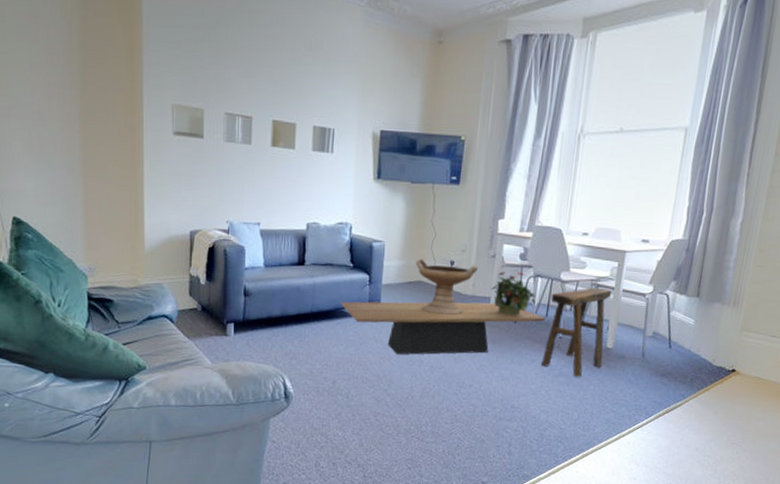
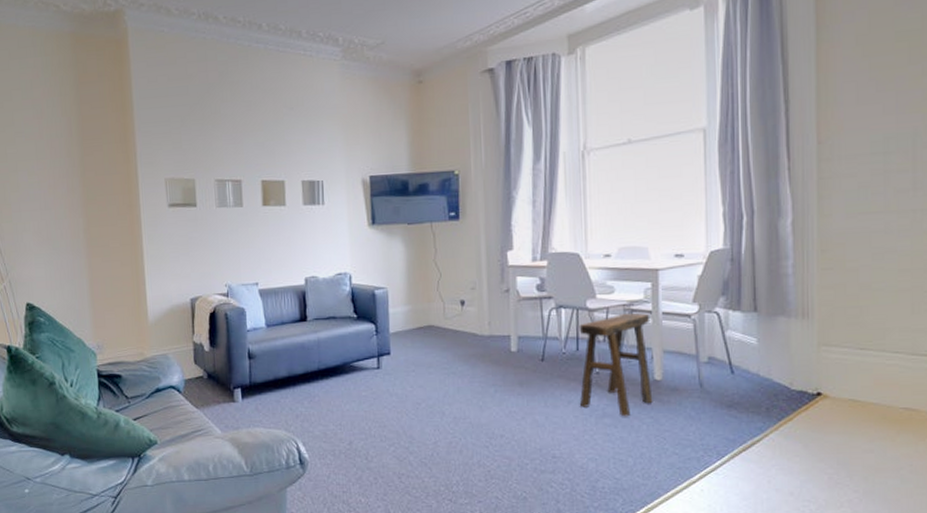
coffee table: present [340,301,546,355] -> none [347,341,577,408]
decorative bowl: present [415,258,478,315] -> none [422,301,492,359]
potted plant: present [491,272,536,316] -> none [509,304,562,354]

